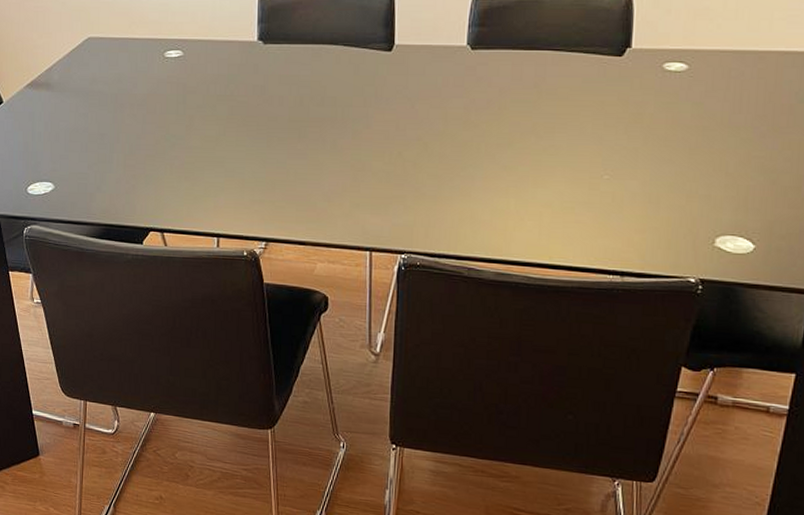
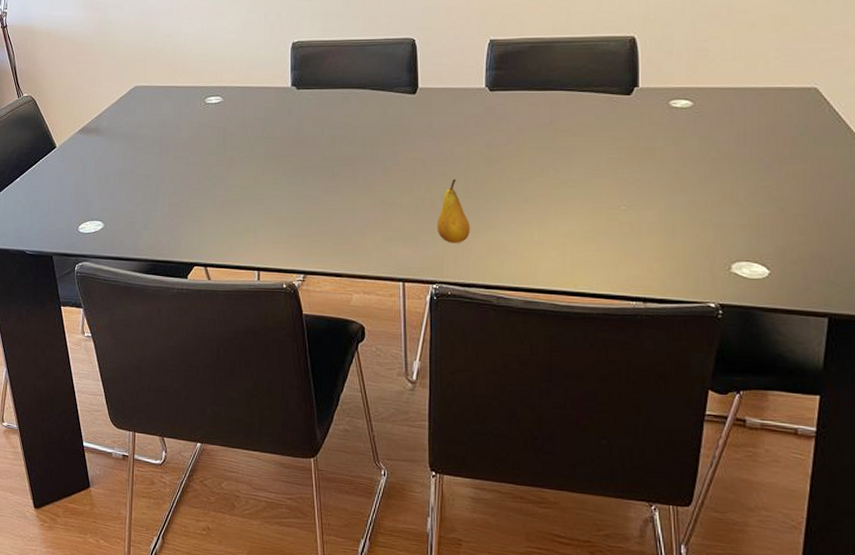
fruit: none [408,143,444,212] -> present [437,178,471,243]

